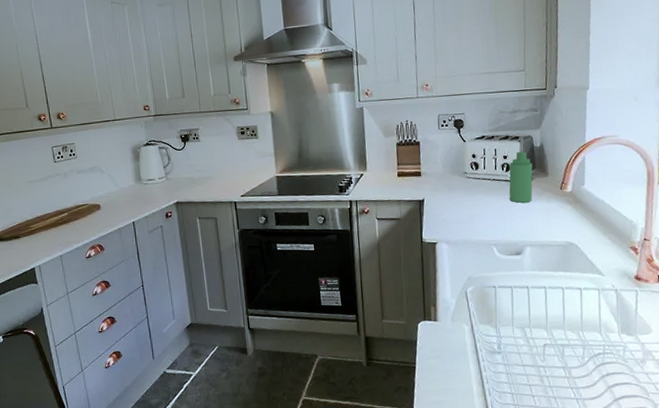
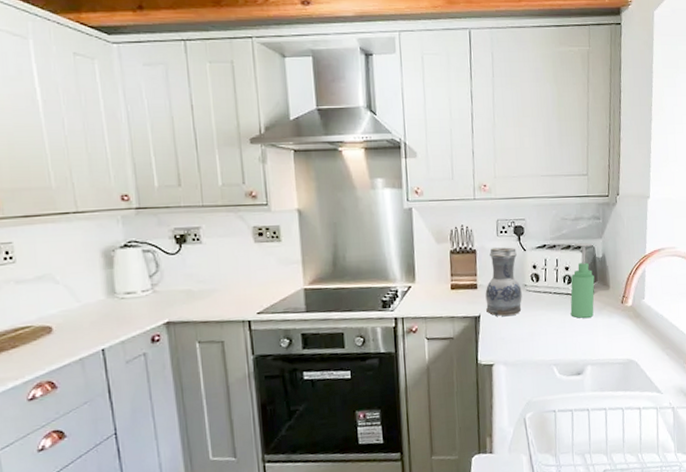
ceramic jug: none [428,139,463,201] -> present [485,247,522,317]

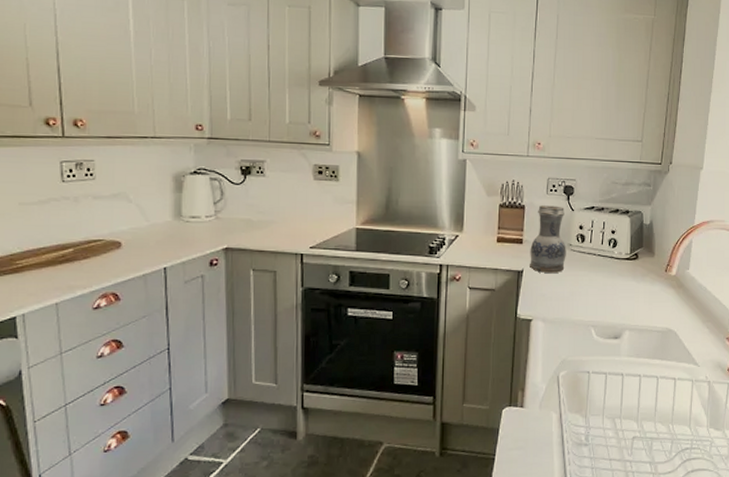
soap dispenser: present [570,243,595,318] -> none [613,208,642,282]

